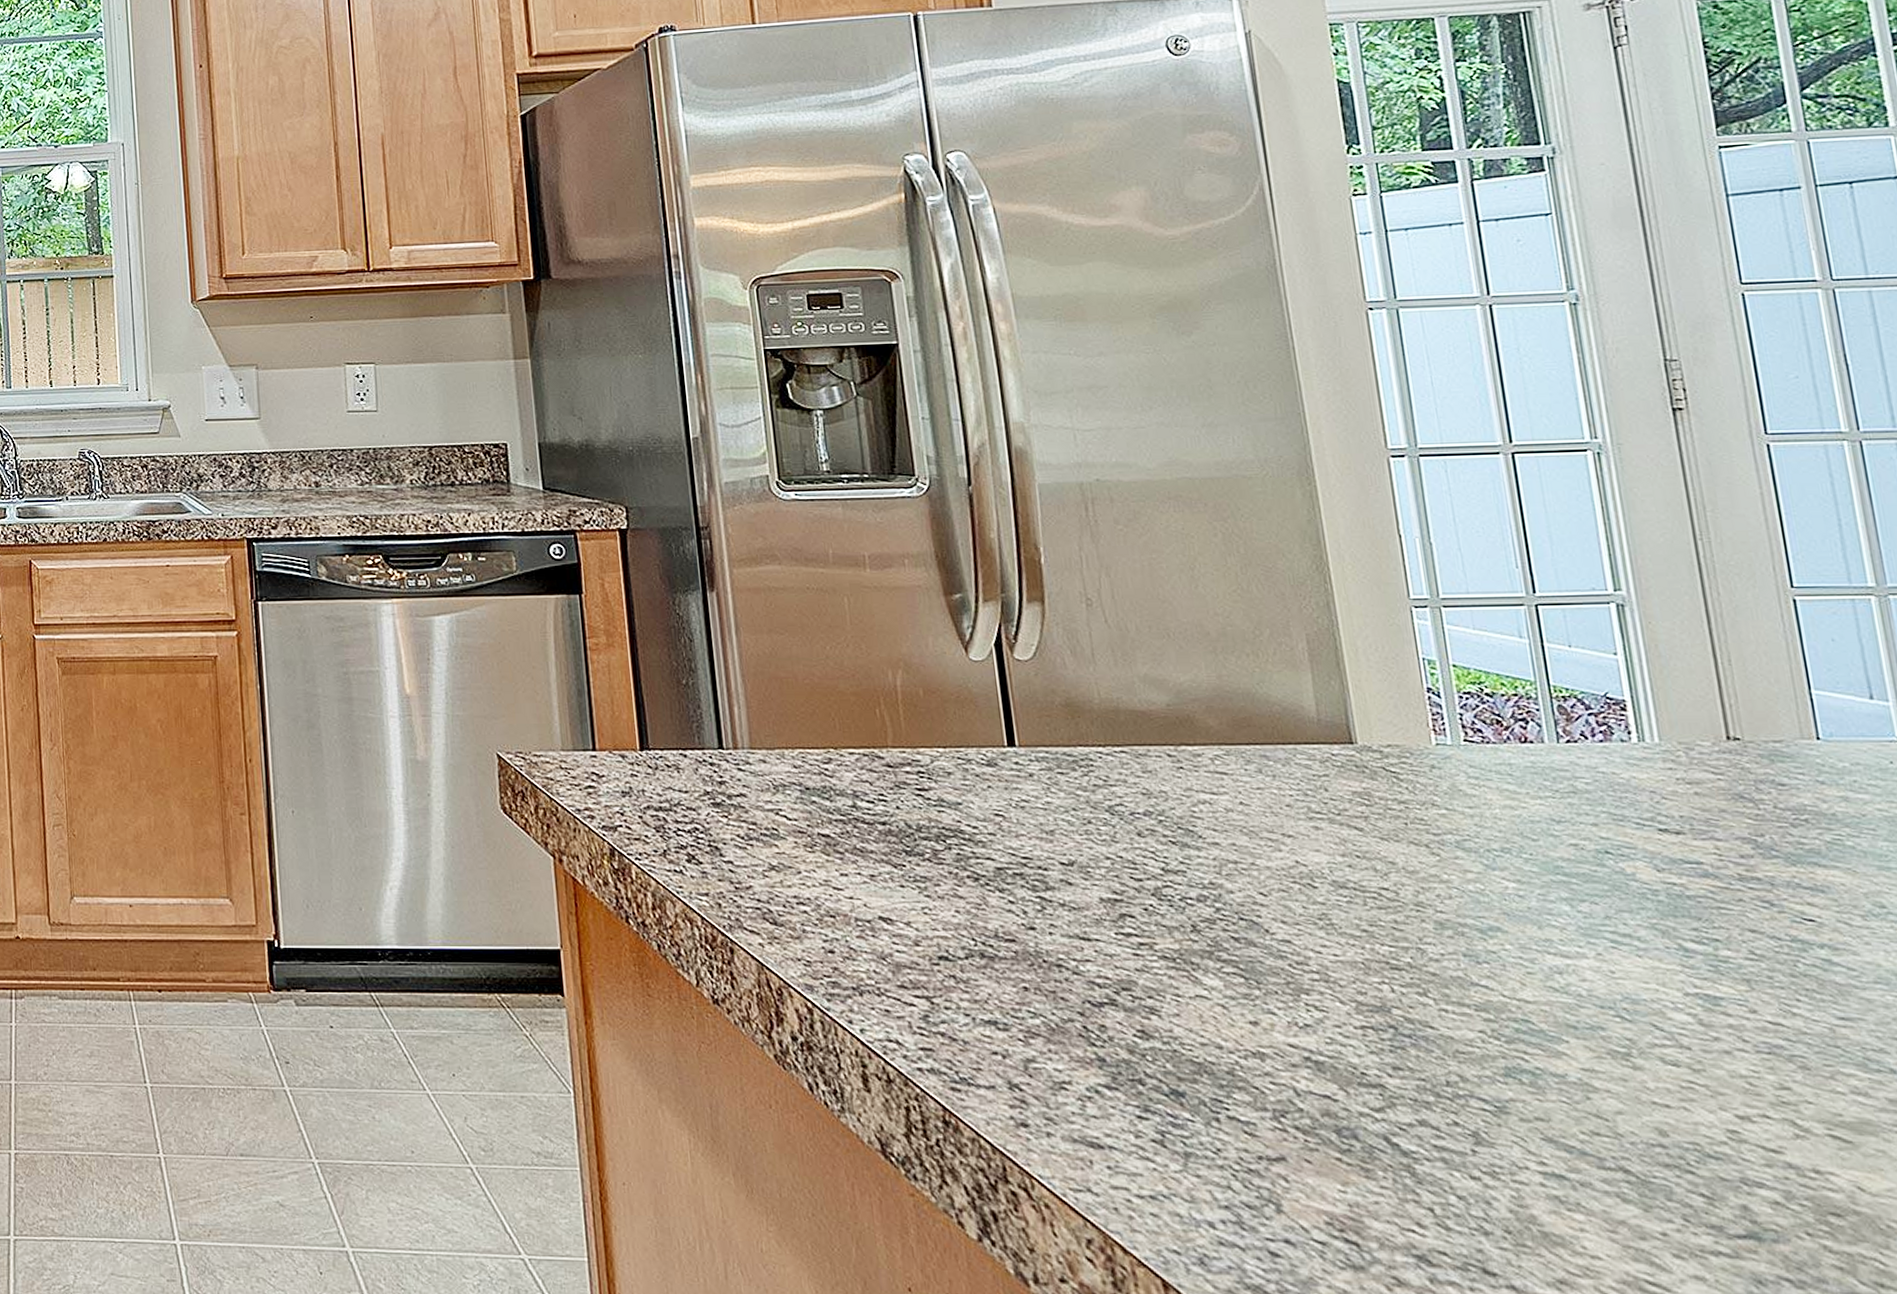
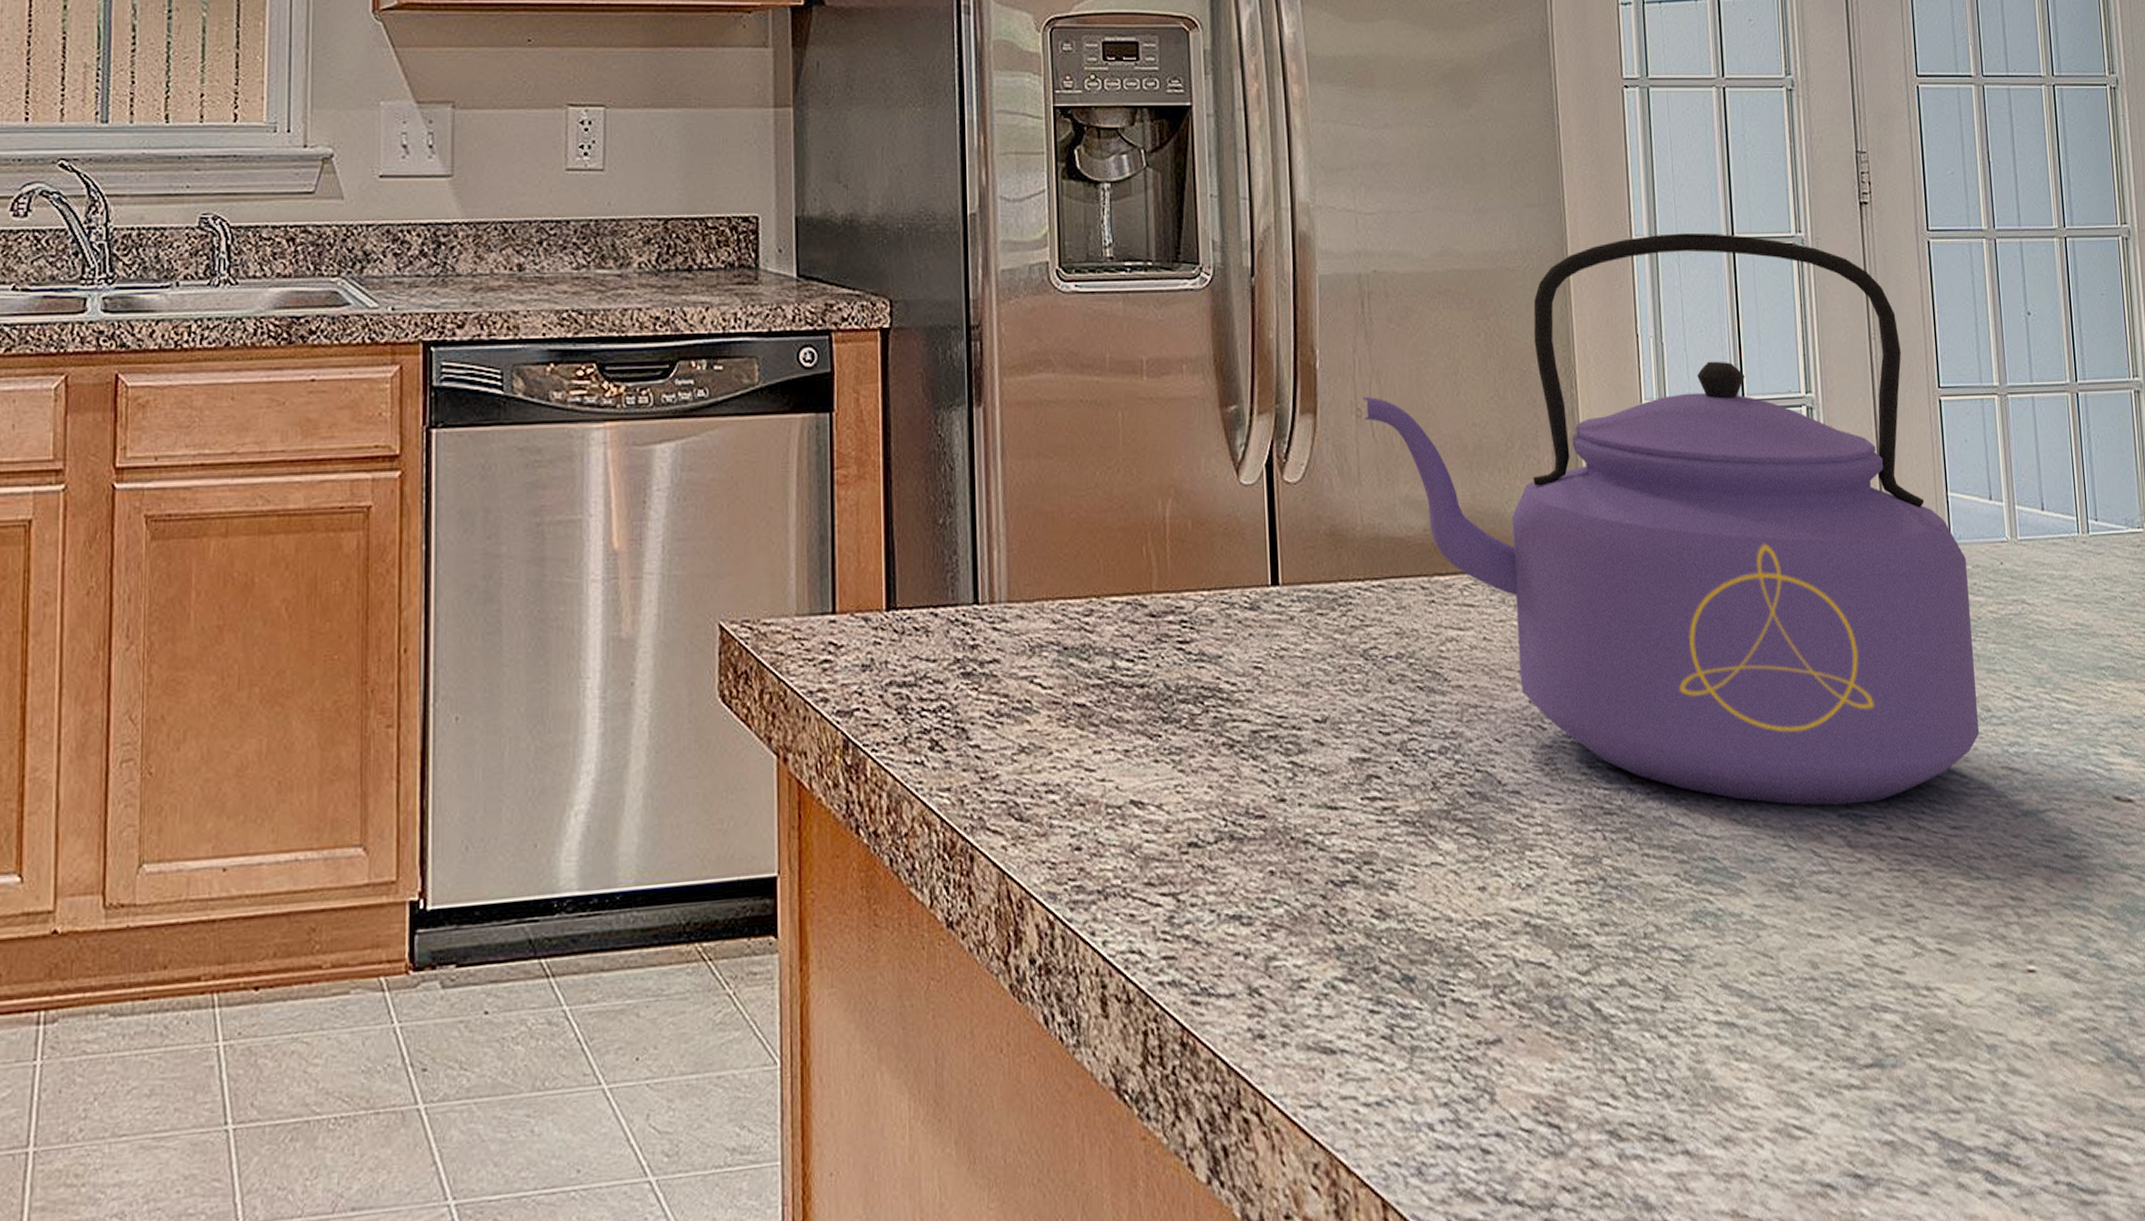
kettle: none [1092,441,1871,985] -> present [1362,232,1979,806]

